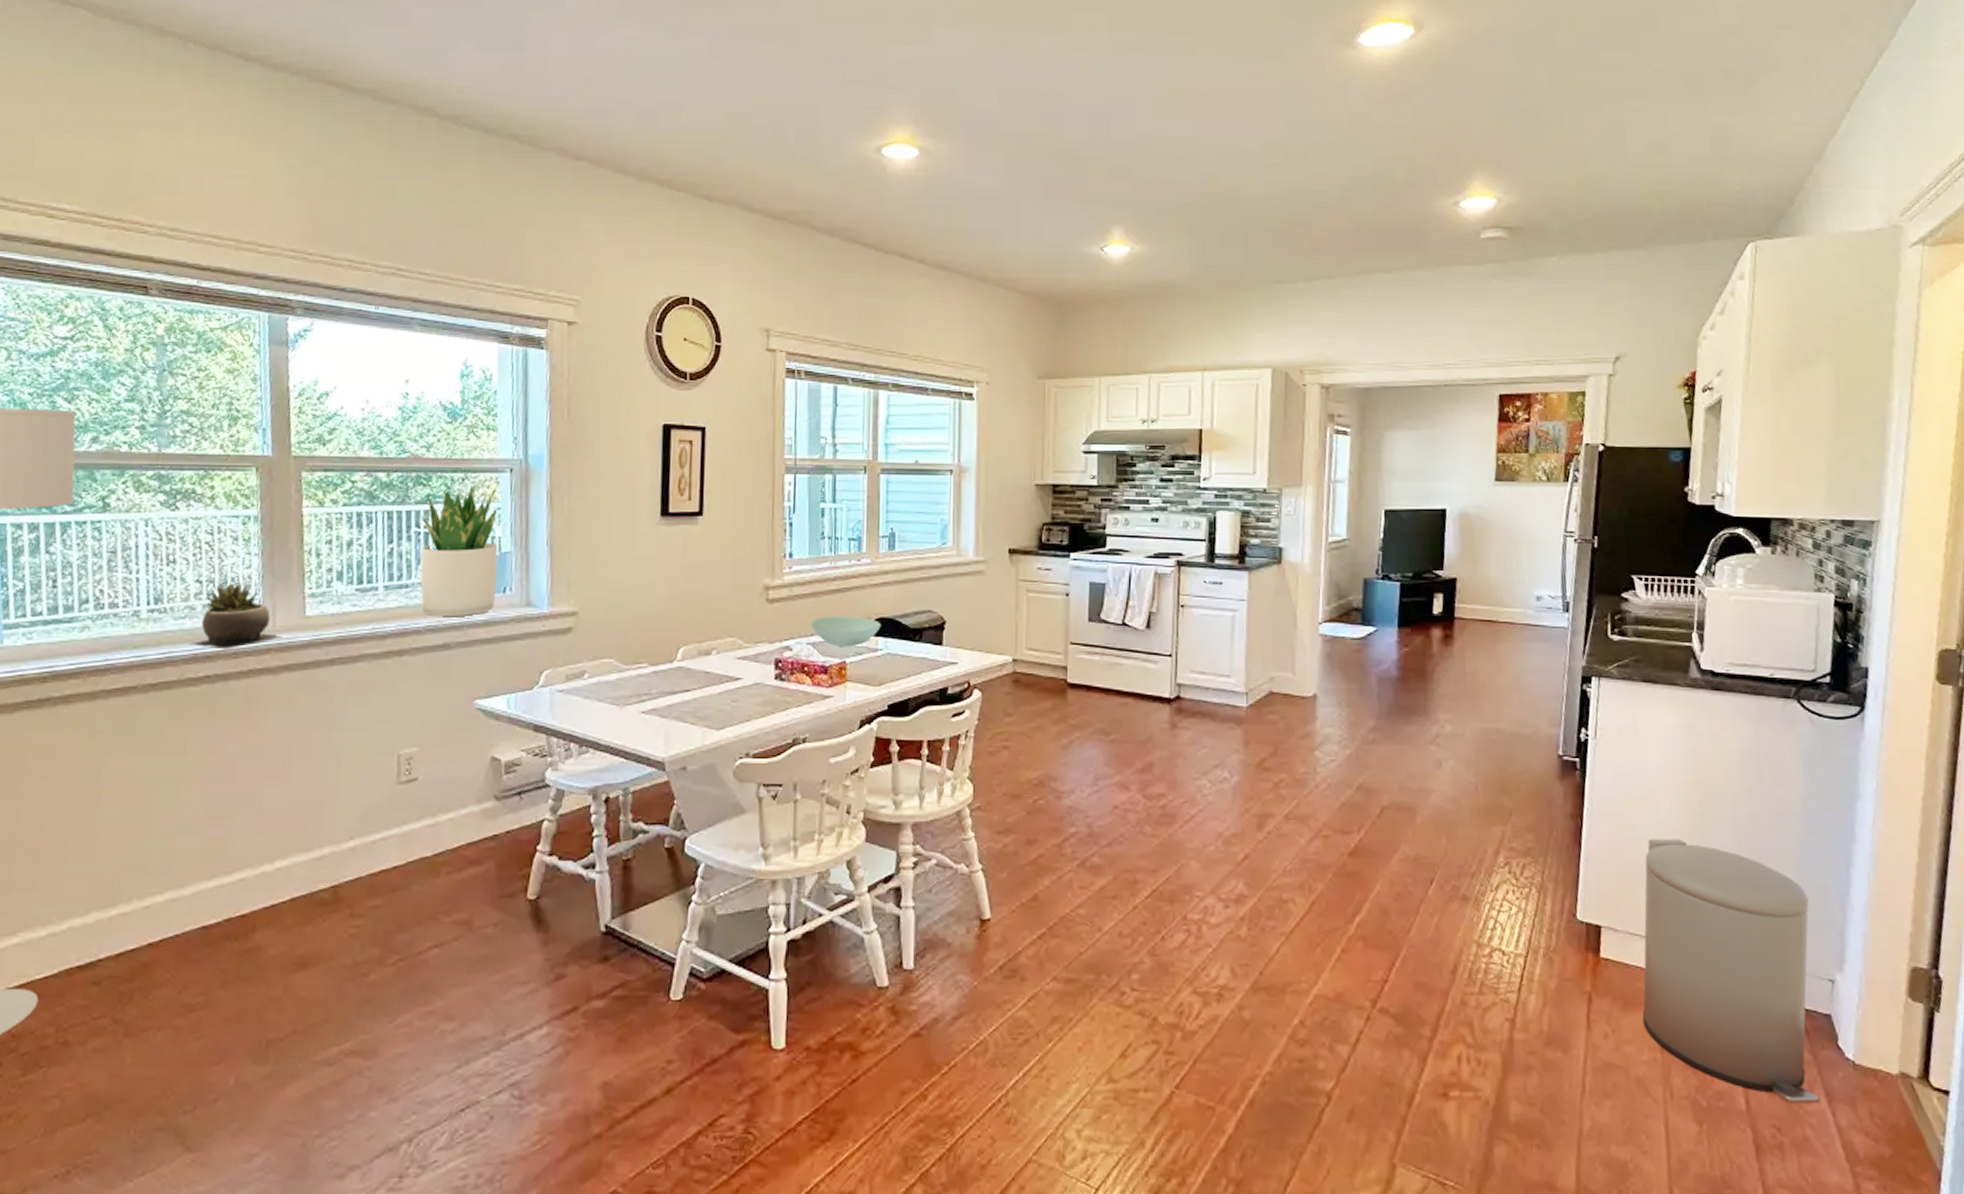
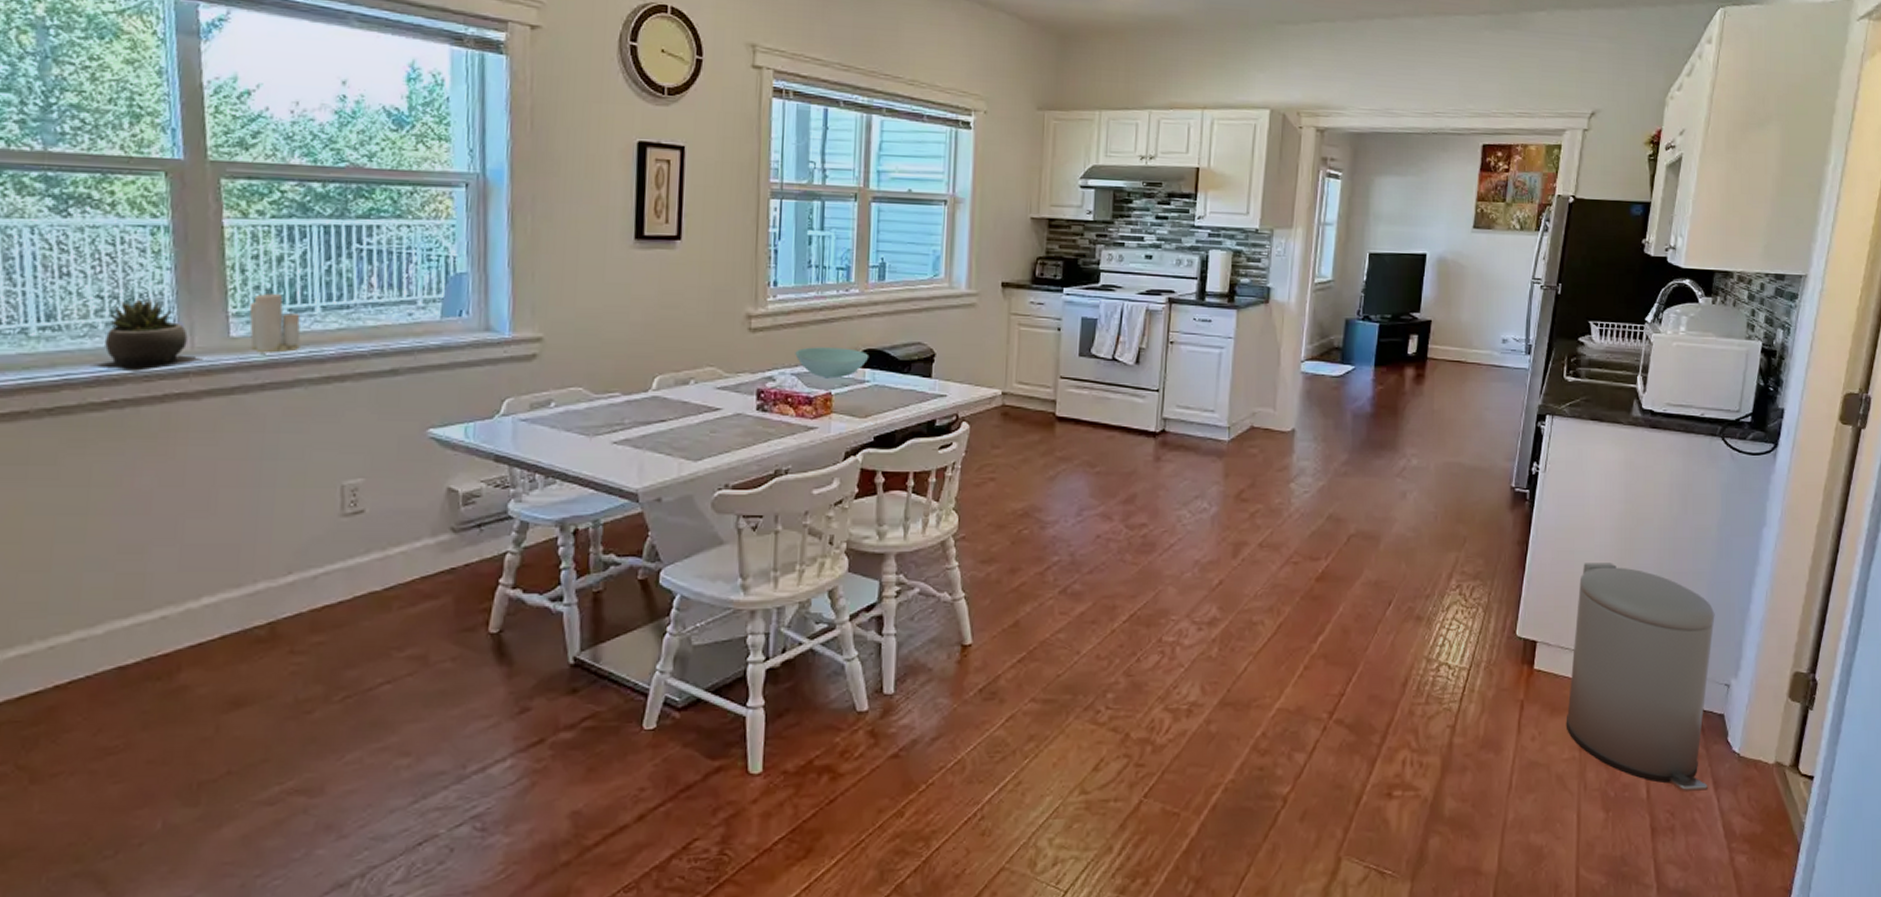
candle: none [322,571,366,631] -> present [249,289,301,354]
planter: present [420,480,500,618] -> none [362,194,454,342]

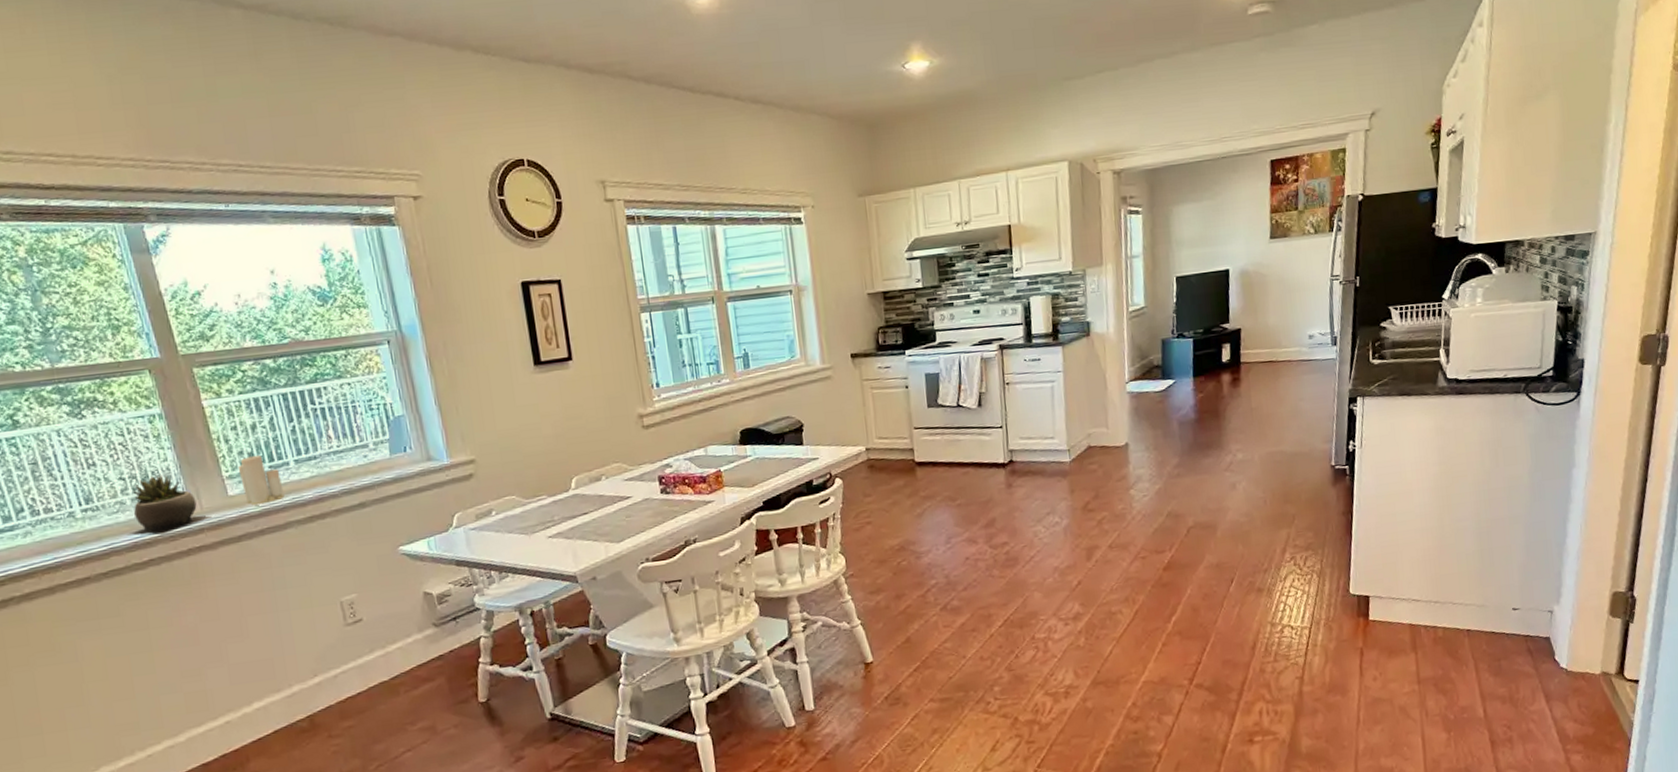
bowl: present [795,347,869,379] -> none [684,430,748,458]
pedal bin: present [1566,563,1715,791] -> none [1403,519,1540,707]

